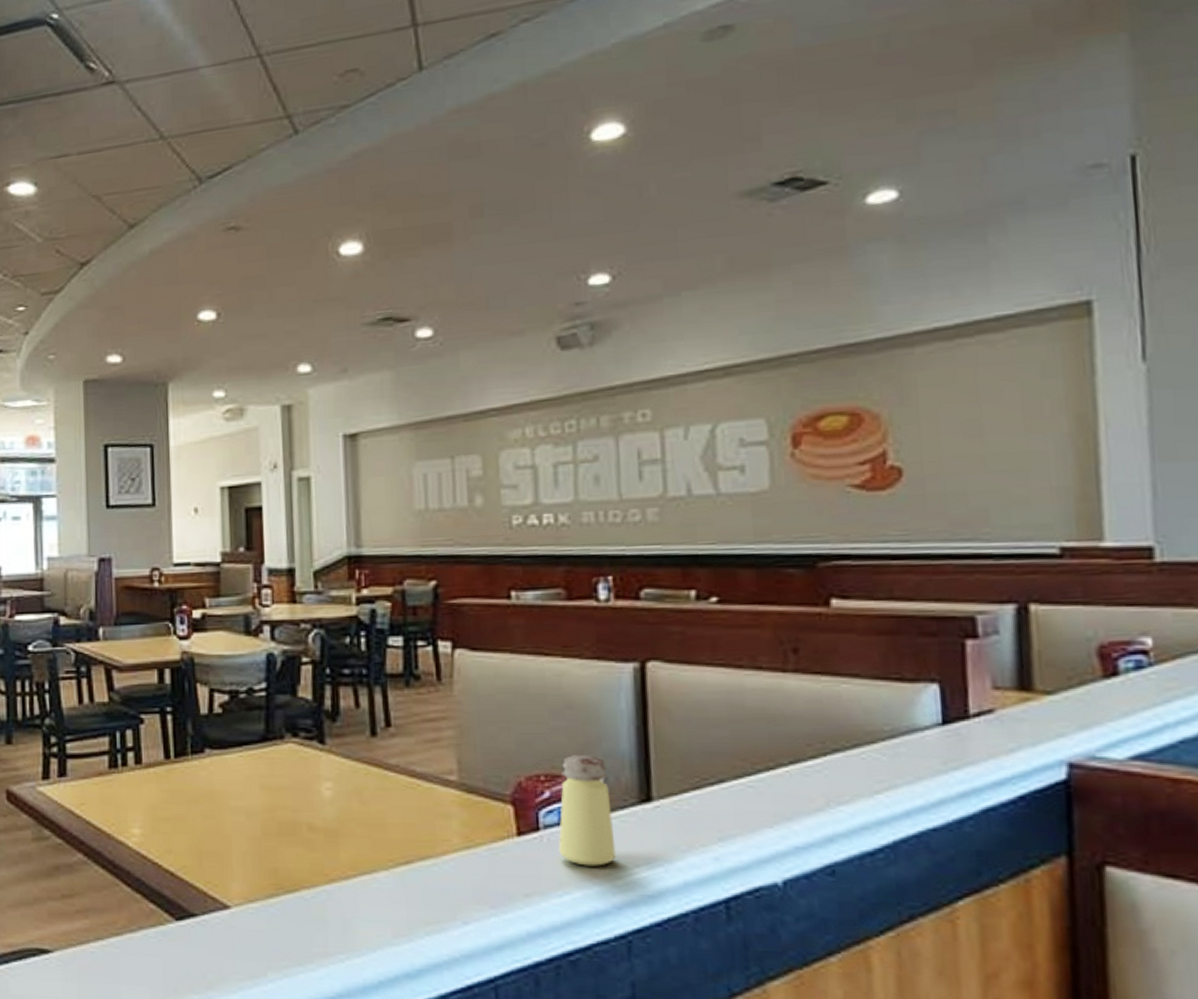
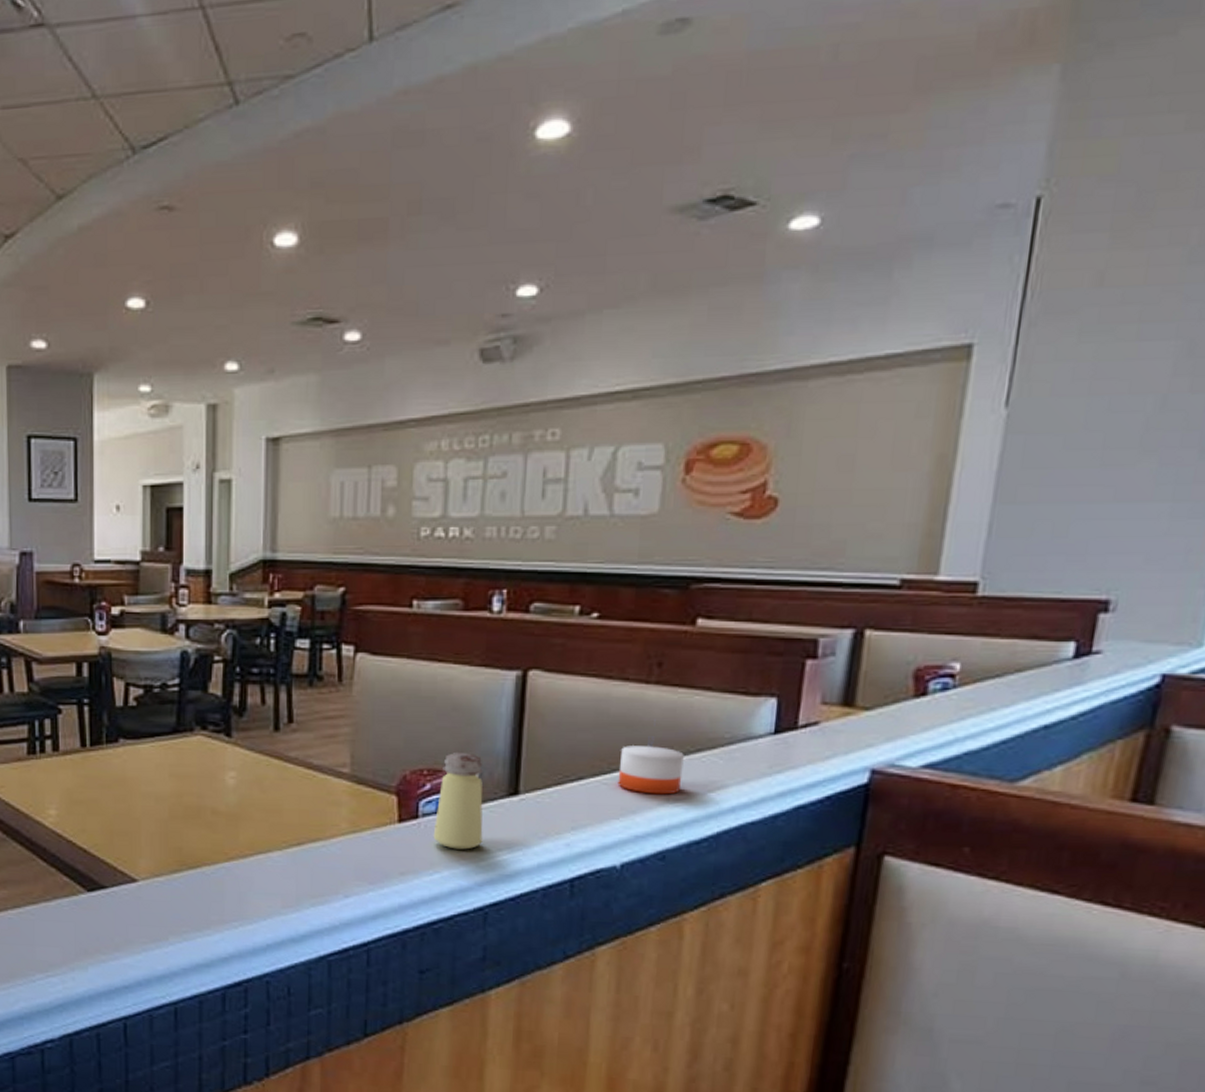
candle: none [764,741,841,798] -> present [617,745,684,795]

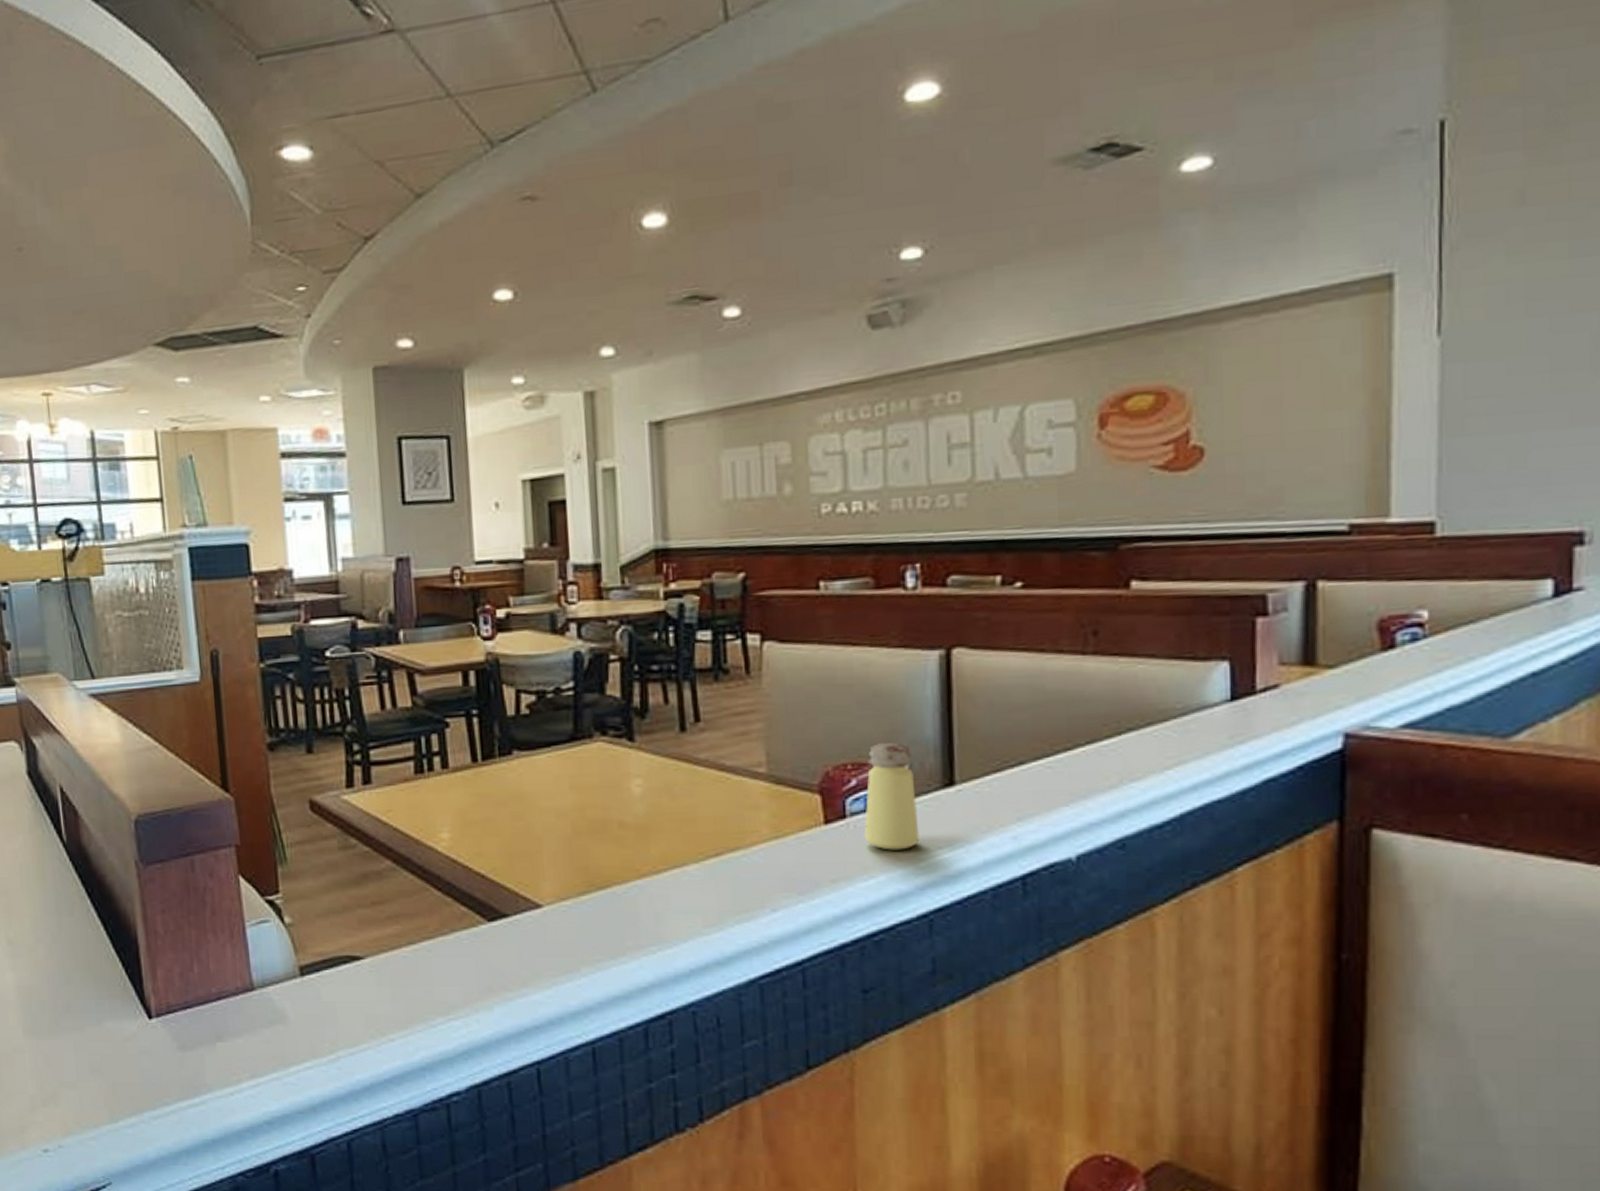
candle: present [617,745,684,795] -> none [1062,721,1134,776]

